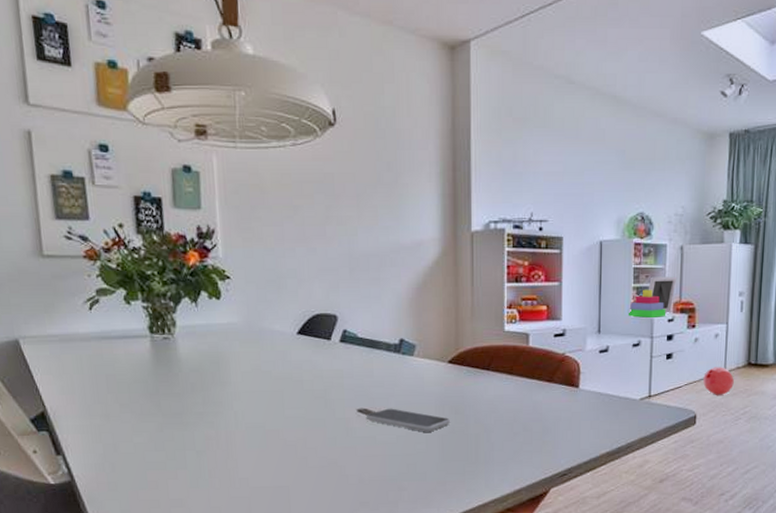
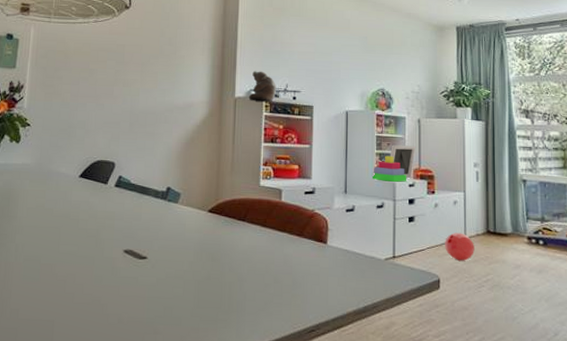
mobile phone: present [365,408,450,432] -> none [130,251,207,277]
stuffed animal: none [488,198,520,236] -> present [249,71,277,103]

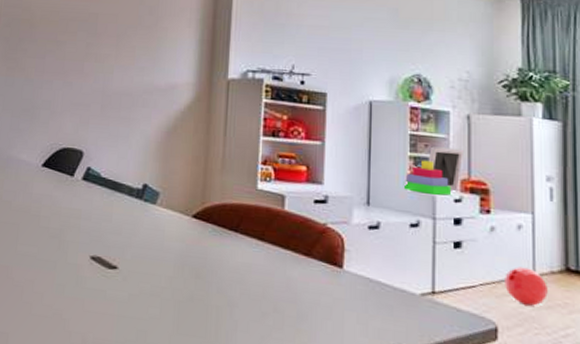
stuffed animal: present [249,71,277,103] -> none [245,48,281,87]

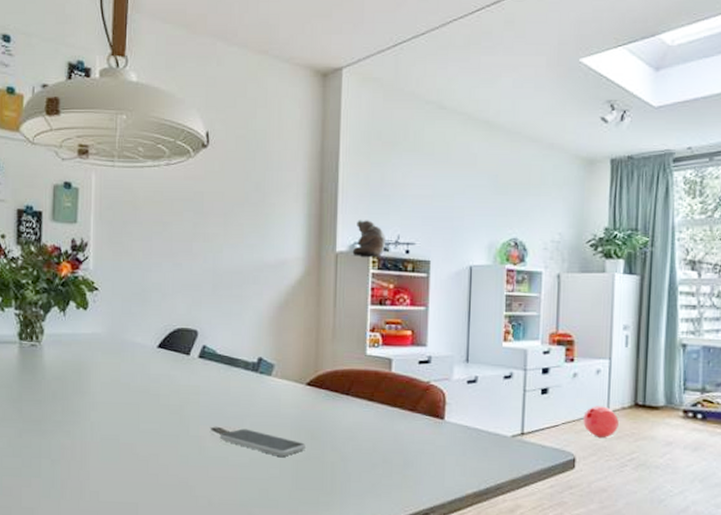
mobile phone: none [98,259,189,296] -> present [219,428,305,457]
stuffed animal: none [245,48,281,87] -> present [353,220,387,258]
toy blocks: present [403,160,451,196] -> none [499,318,540,349]
picture frame: present [428,146,465,191] -> none [521,305,554,344]

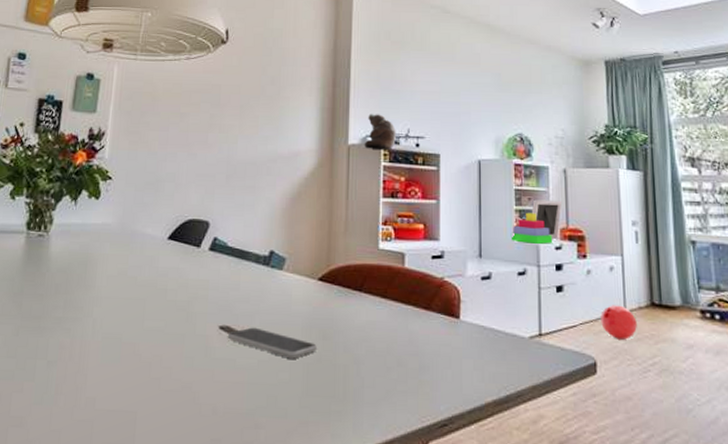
toy blocks: none [499,318,540,349] -> present [510,212,552,244]
picture frame: none [521,305,554,344] -> present [531,199,563,239]

